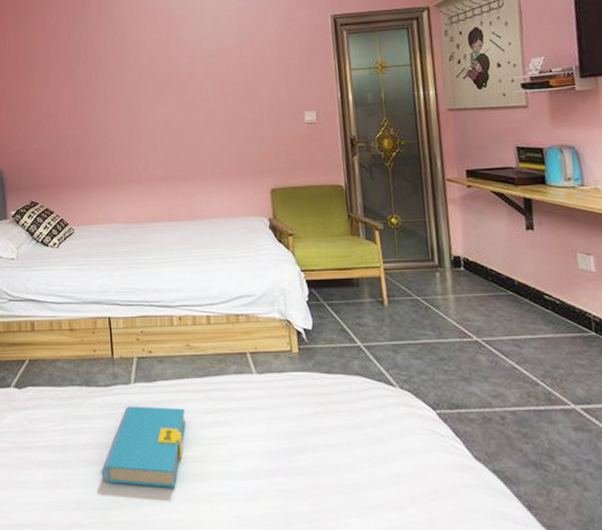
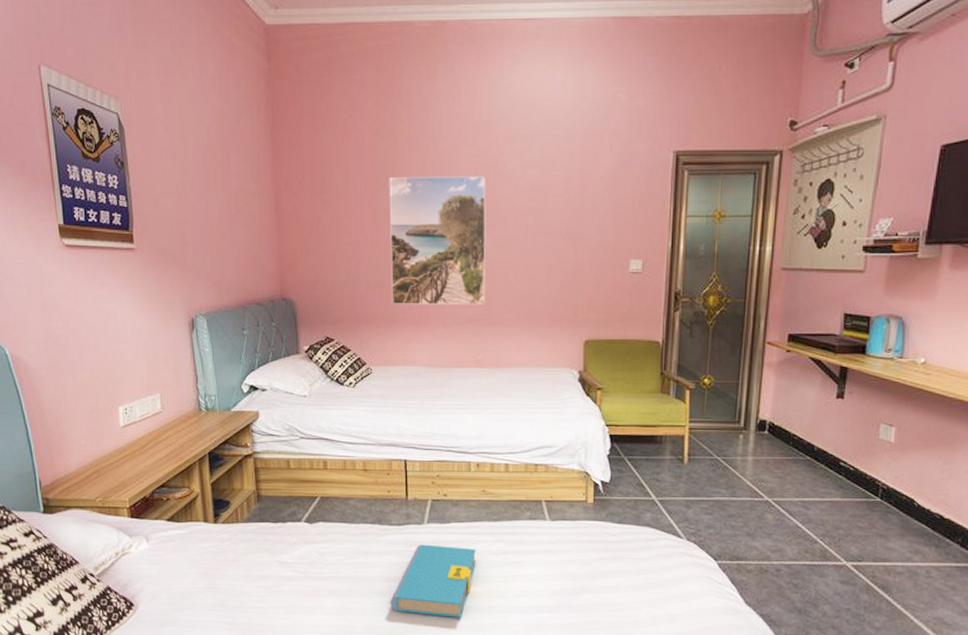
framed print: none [82,49,174,167] -> present [389,176,486,305]

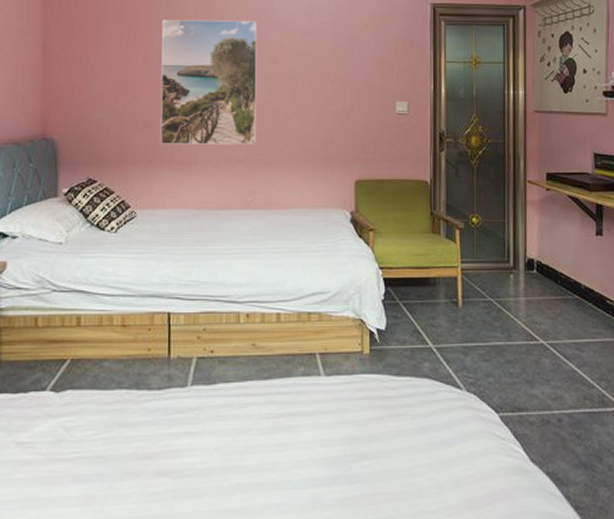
book: present [390,544,476,618] -> none [145,411,245,500]

